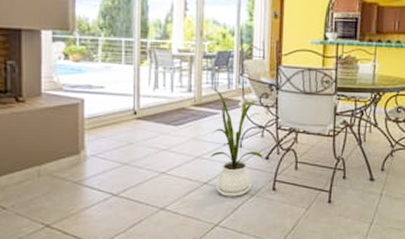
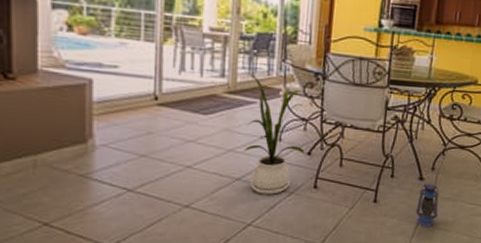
lantern: none [369,172,390,227] -> present [416,171,440,227]

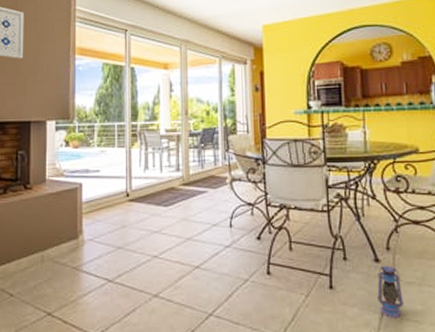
house plant: present [243,71,306,195] -> none [194,164,256,282]

